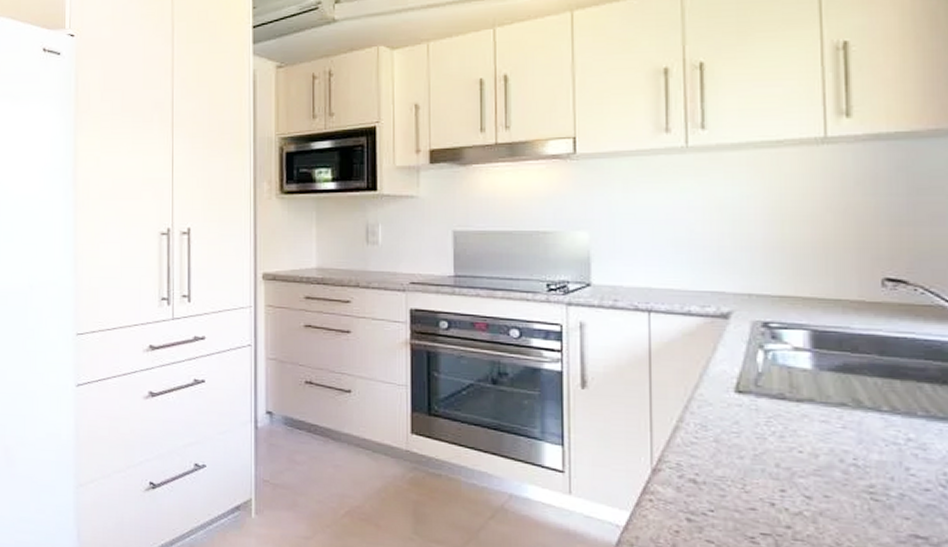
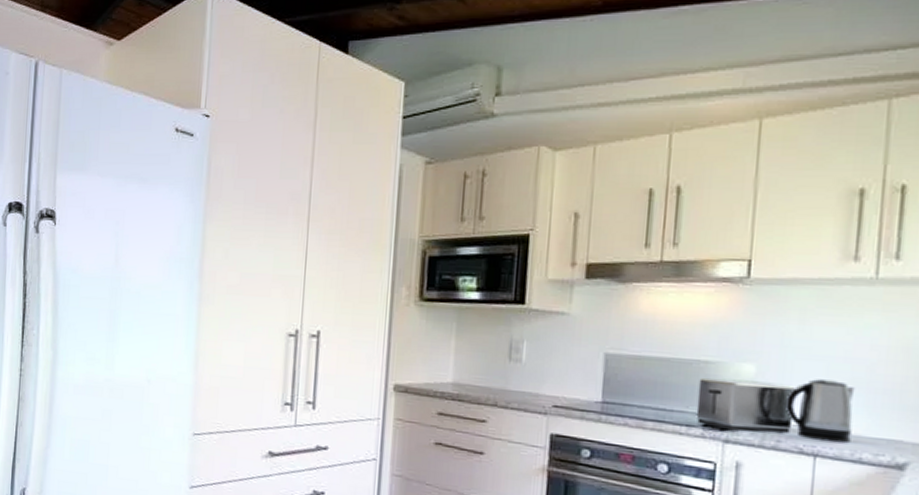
toaster: none [540,246,627,295] -> present [696,377,794,435]
kettle: none [618,241,679,298] -> present [784,379,856,444]

